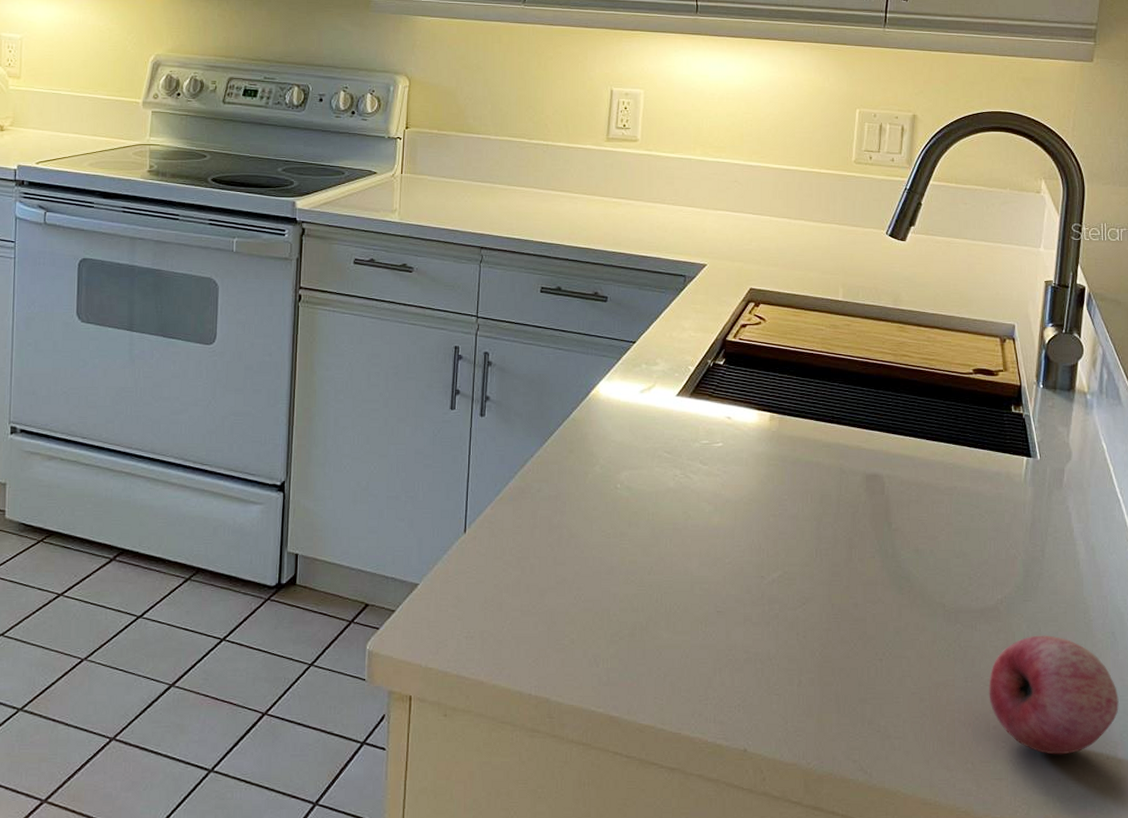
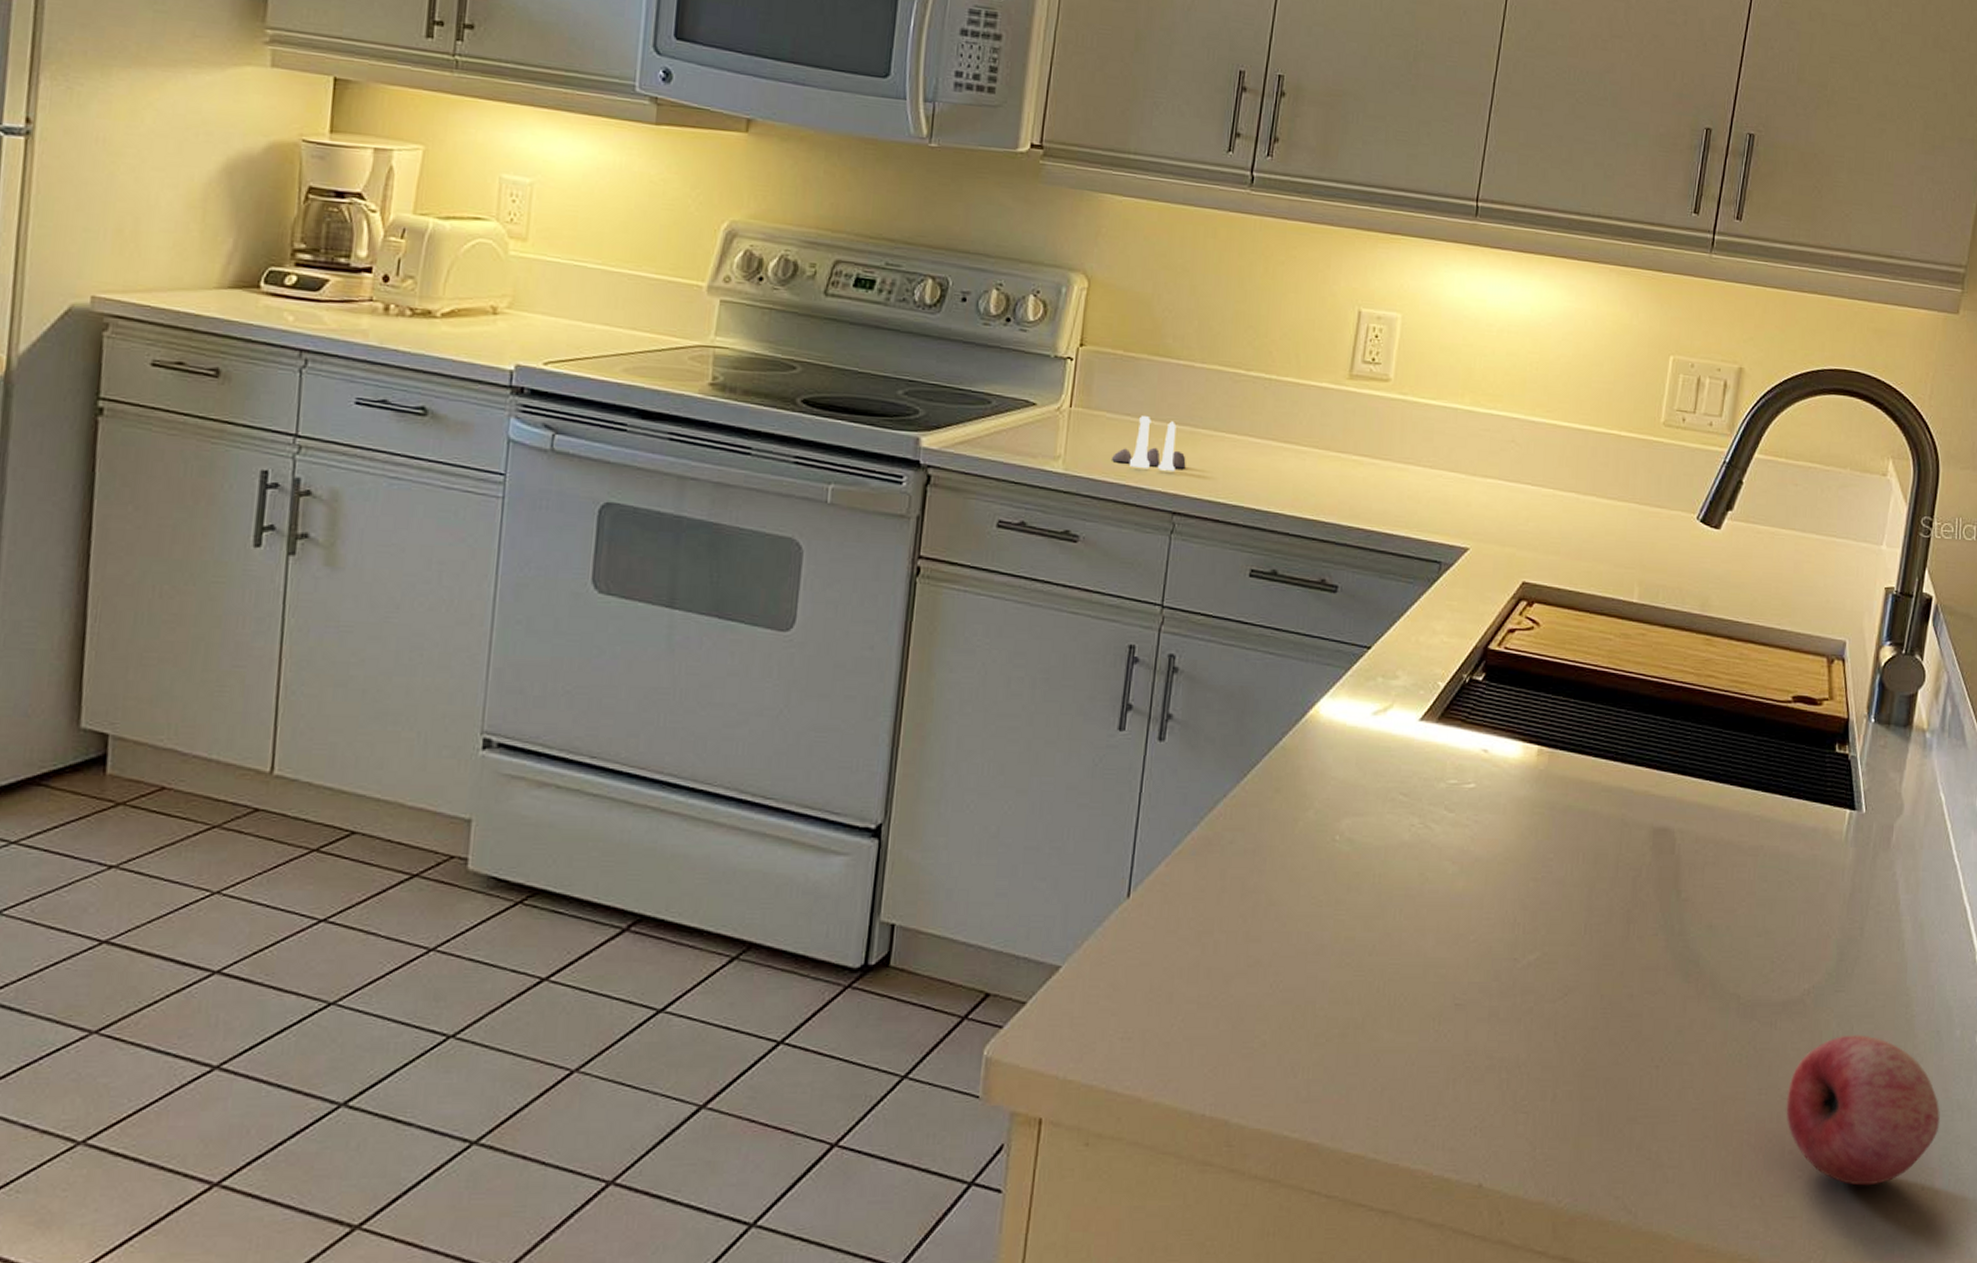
salt and pepper shaker set: none [433,177,488,217] -> present [1111,416,1186,471]

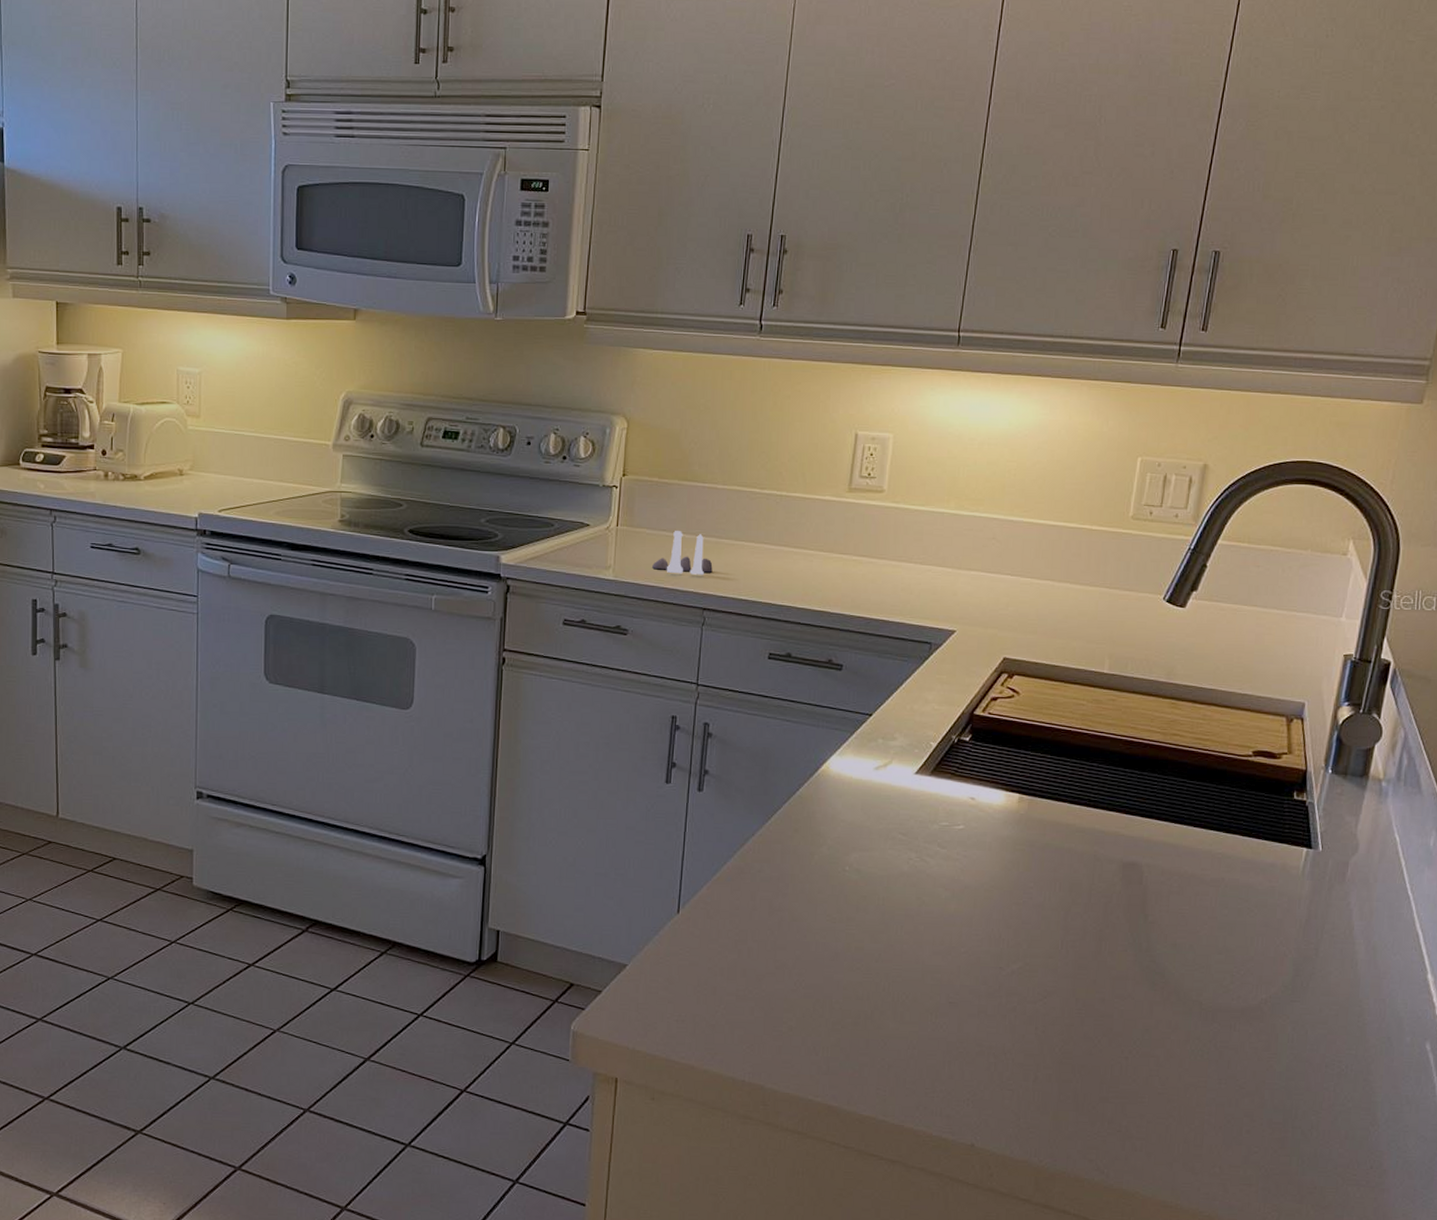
fruit: present [1786,1035,1940,1186] -> none [1243,1038,1390,1163]

